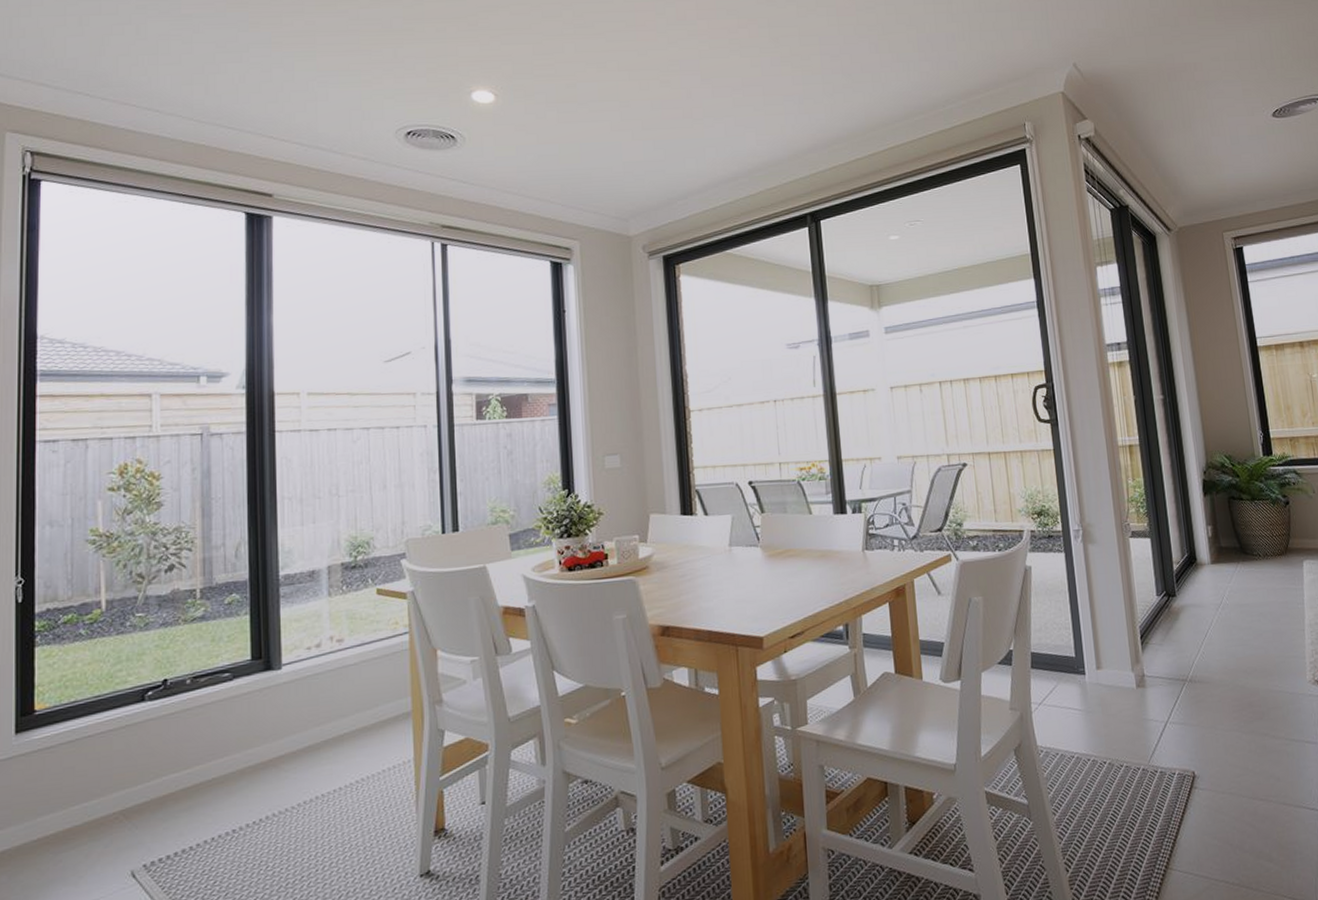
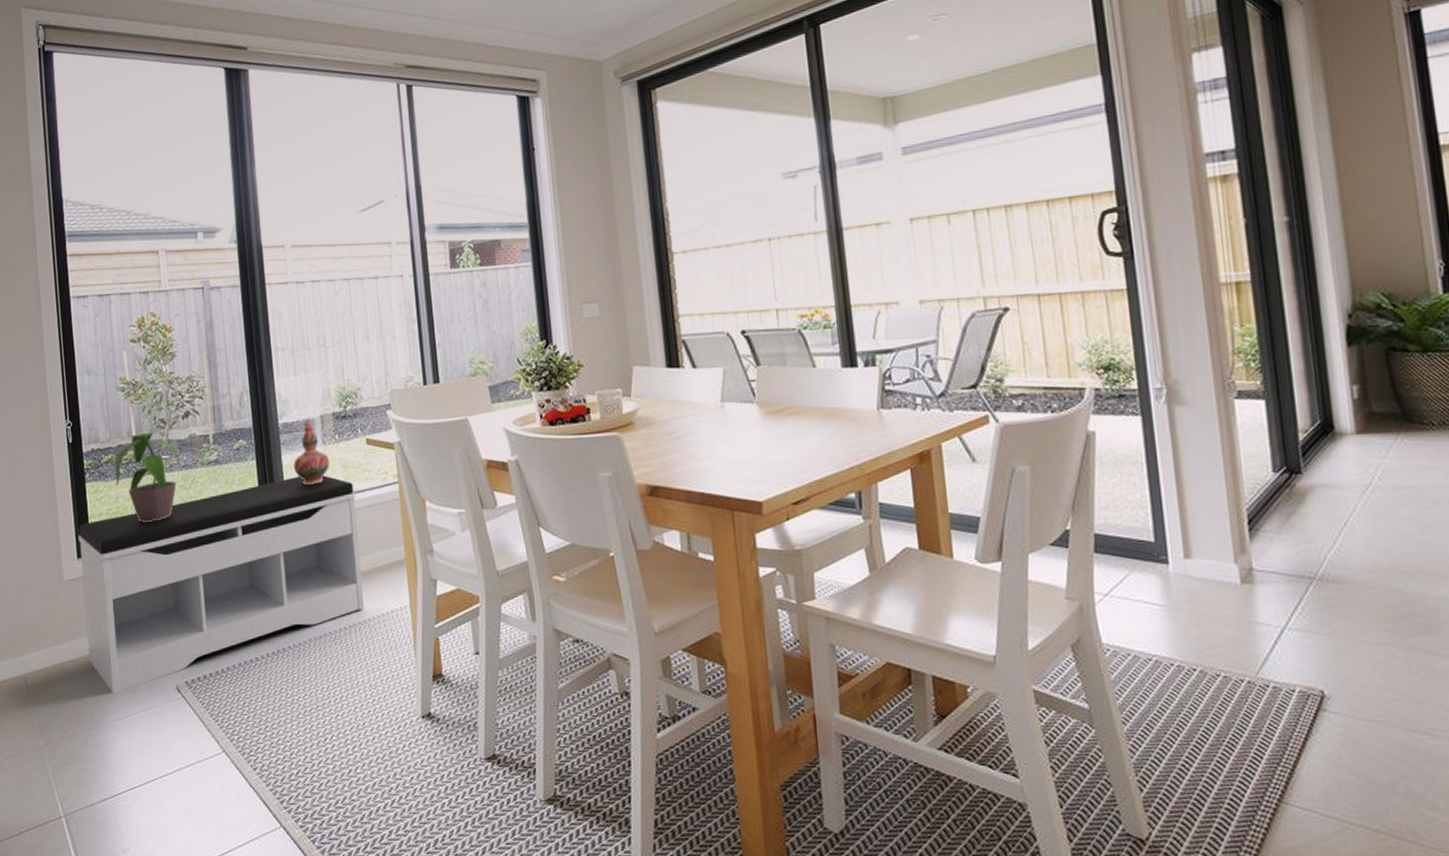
bench: none [19,628,364,888] -> present [78,475,365,693]
potted plant: none [74,587,160,688] -> present [115,431,183,522]
decorative vase: none [294,571,335,639] -> present [294,420,330,484]

